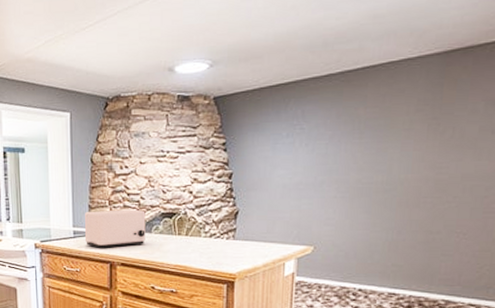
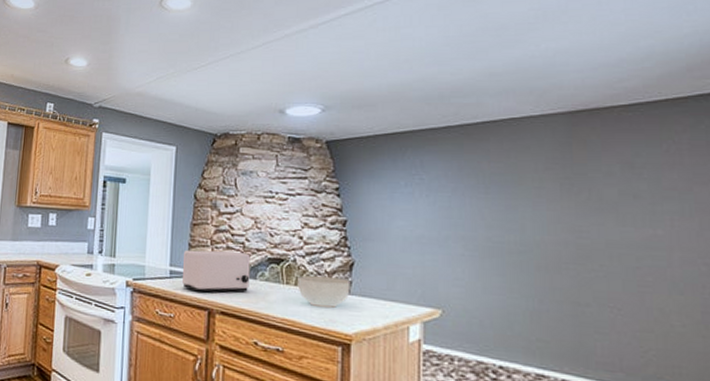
bowl: none [188,225,235,253] -> present [297,275,351,309]

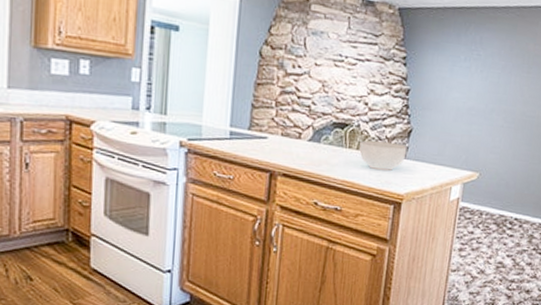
toaster: present [182,250,250,293] -> none [244,110,316,156]

